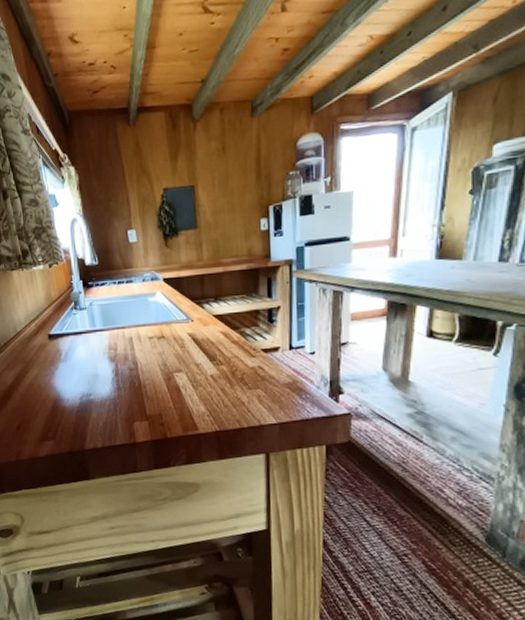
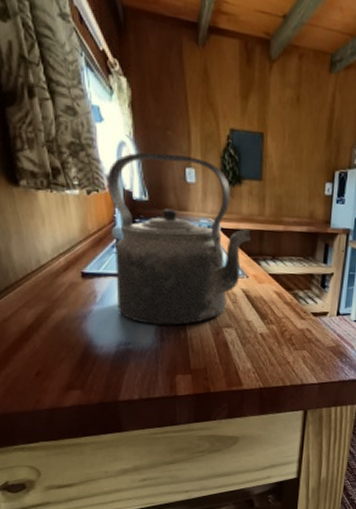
kettle: none [64,219,192,375] -> present [108,152,251,326]

